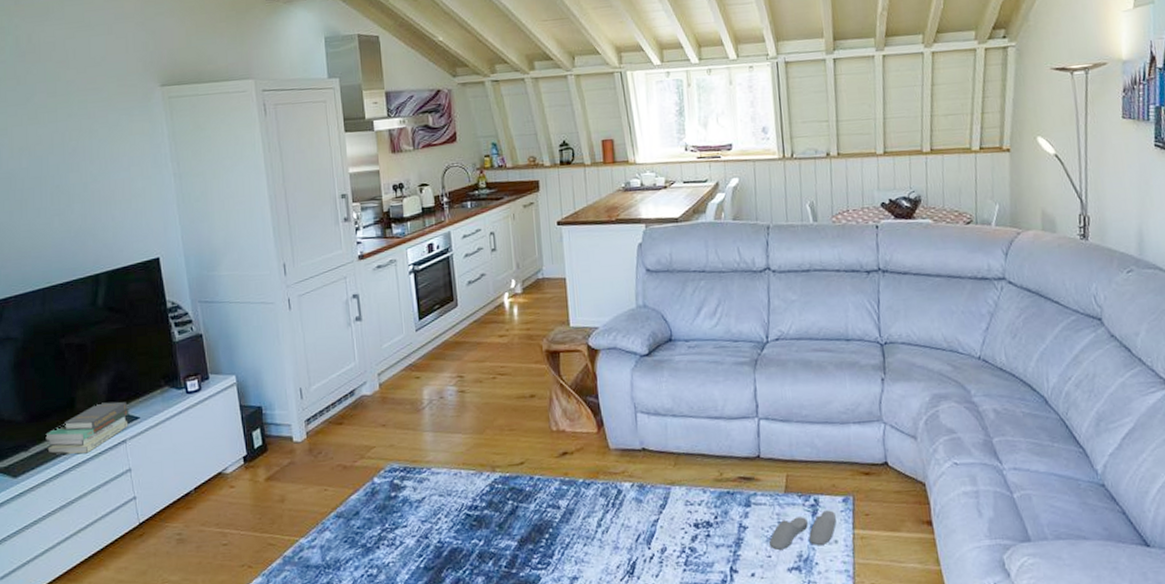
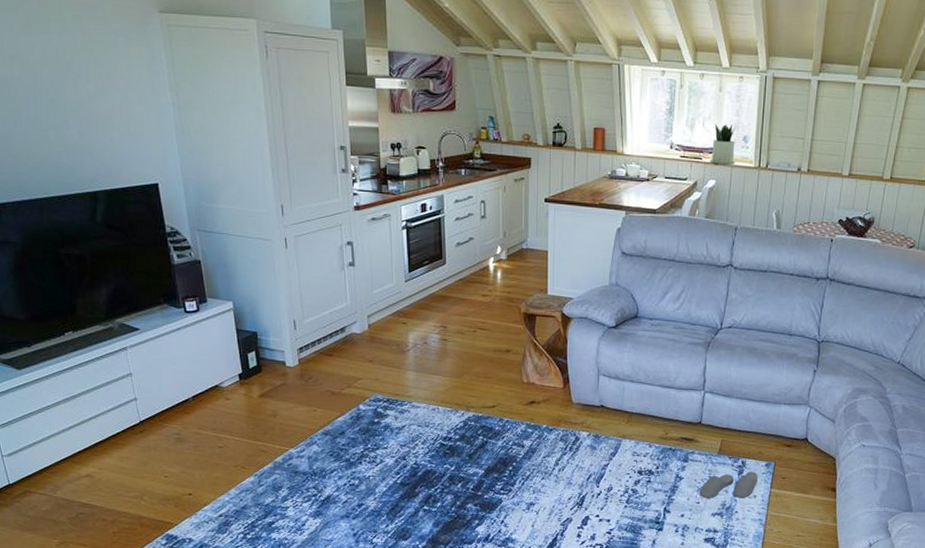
books: present [45,401,129,456] -> none [47,312,130,356]
planter: none [729,117,758,161] -> present [709,124,736,166]

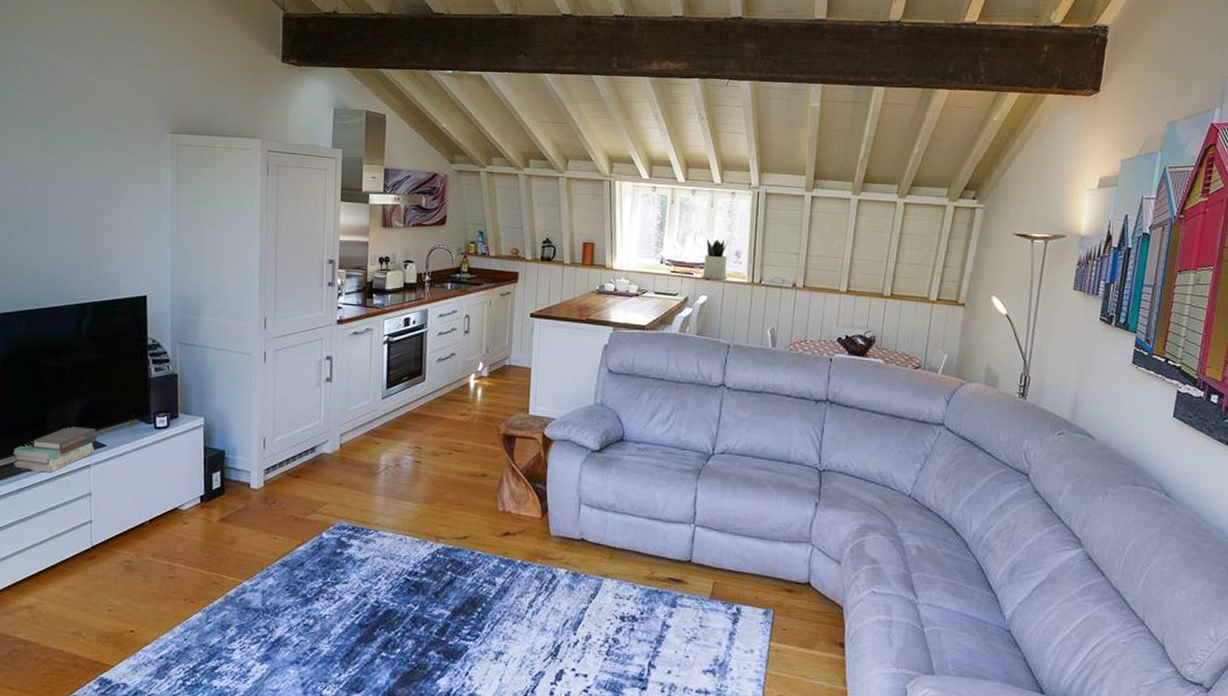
books: none [47,312,130,356] -> present [13,426,98,473]
slippers: present [699,471,758,499] -> none [688,620,755,653]

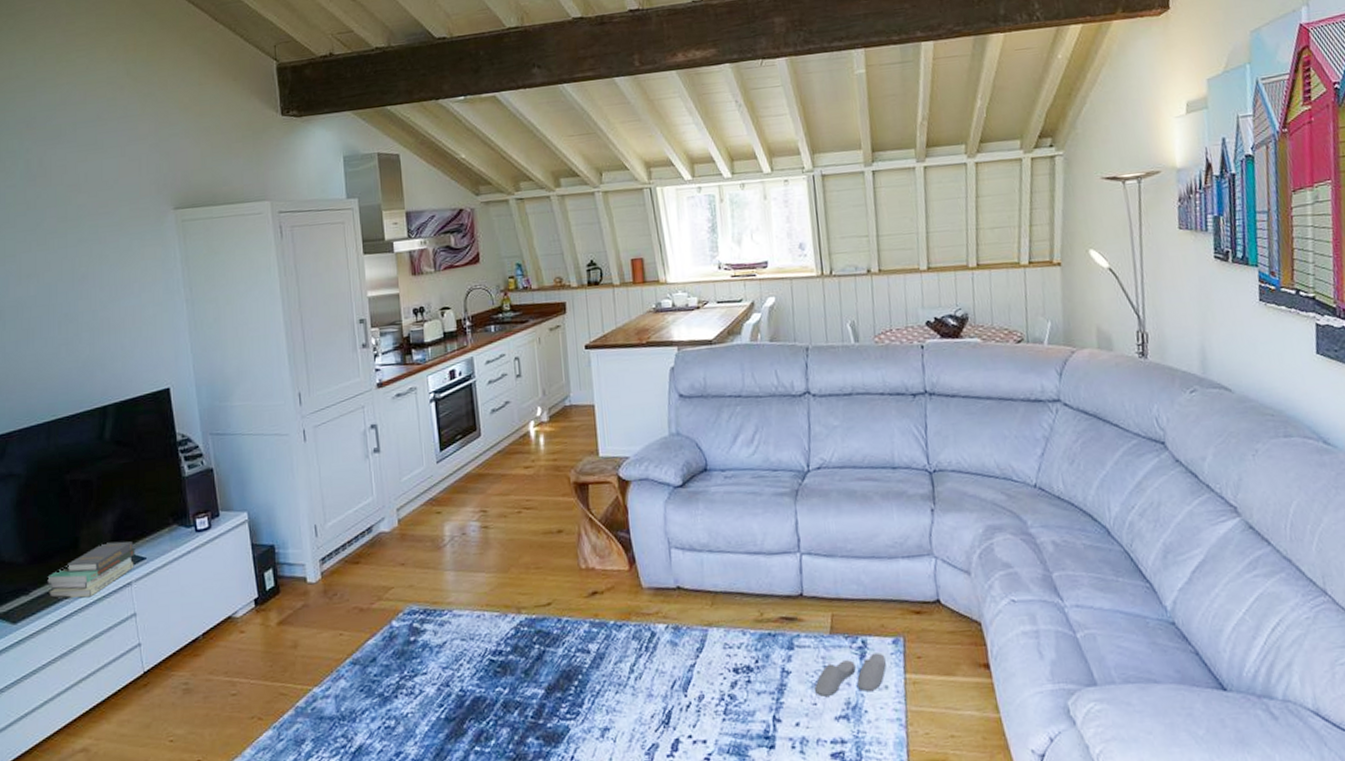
slippers: none [688,620,755,653] -> present [813,652,886,697]
planter: present [701,239,728,281] -> none [764,233,795,280]

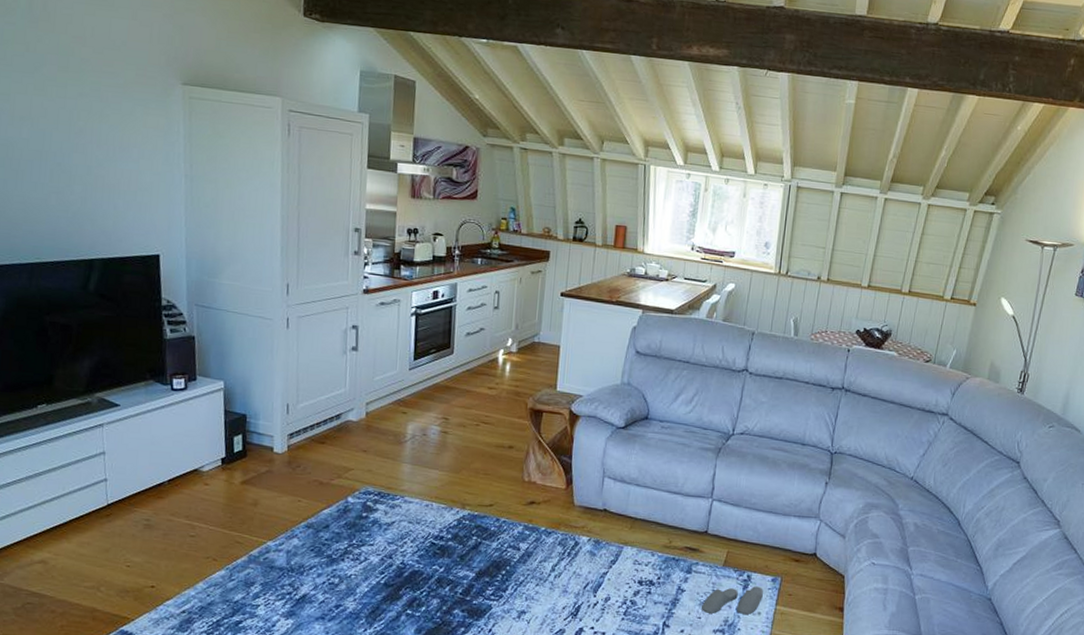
books: present [47,541,136,600] -> none [18,384,110,431]

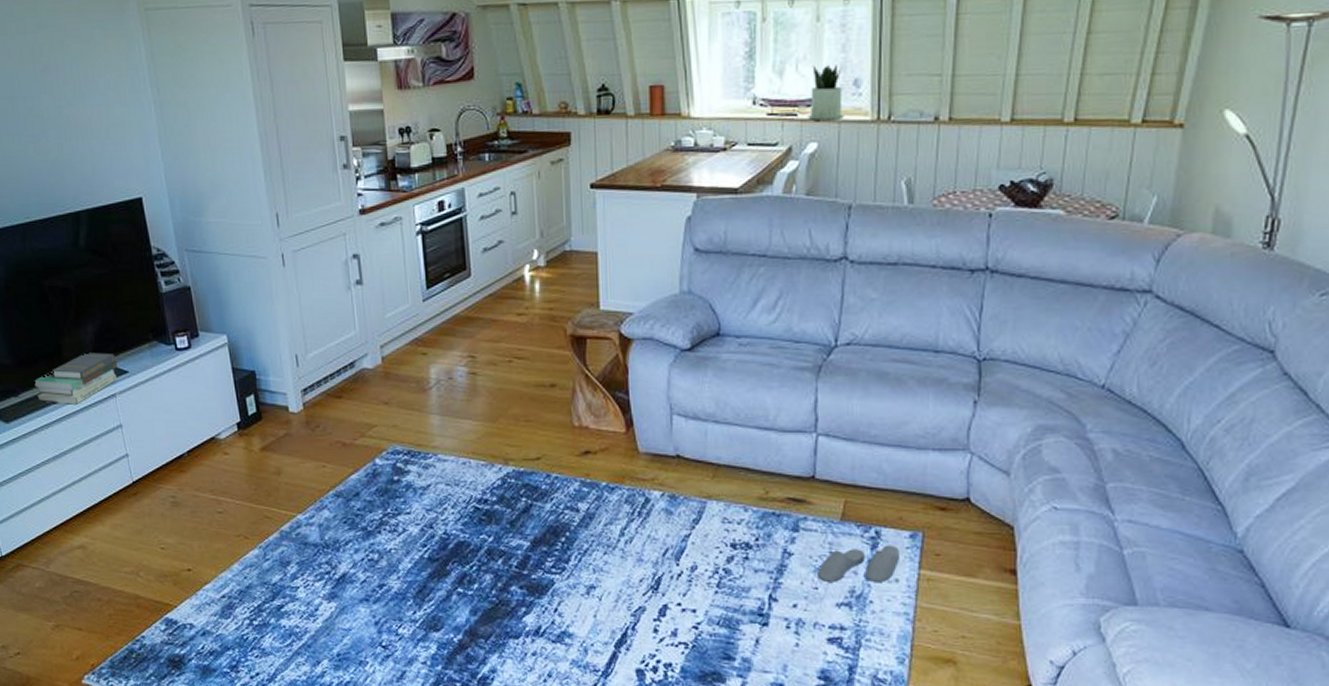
books: none [18,384,110,431] -> present [34,352,118,405]
planter: none [730,229,758,270] -> present [808,65,845,122]

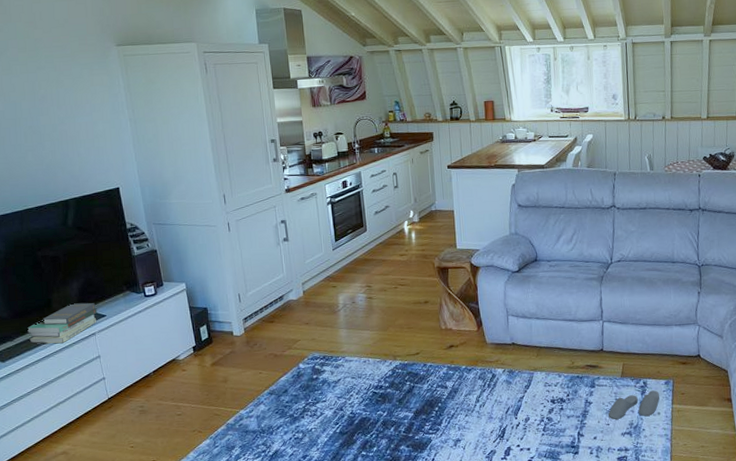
planter: present [808,65,845,122] -> none [585,86,608,121]

